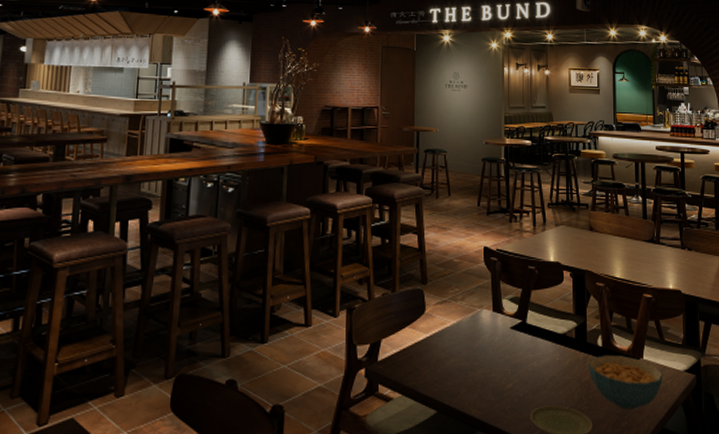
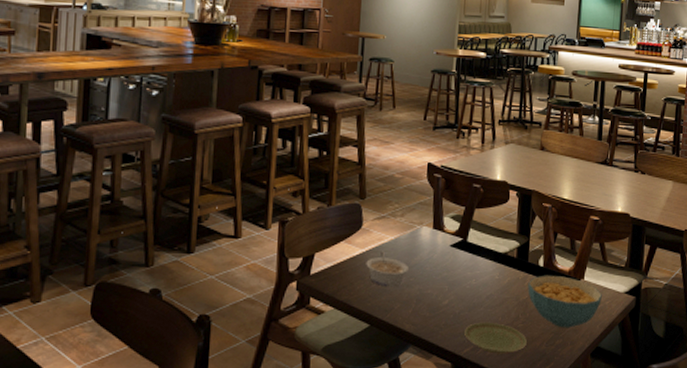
legume: none [430,335,471,372] -> present [366,251,409,287]

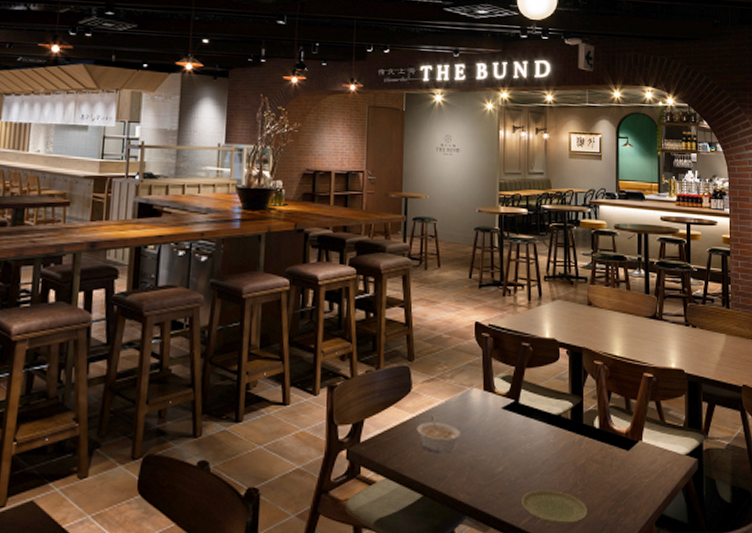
cereal bowl: present [528,275,602,328] -> none [584,437,662,495]

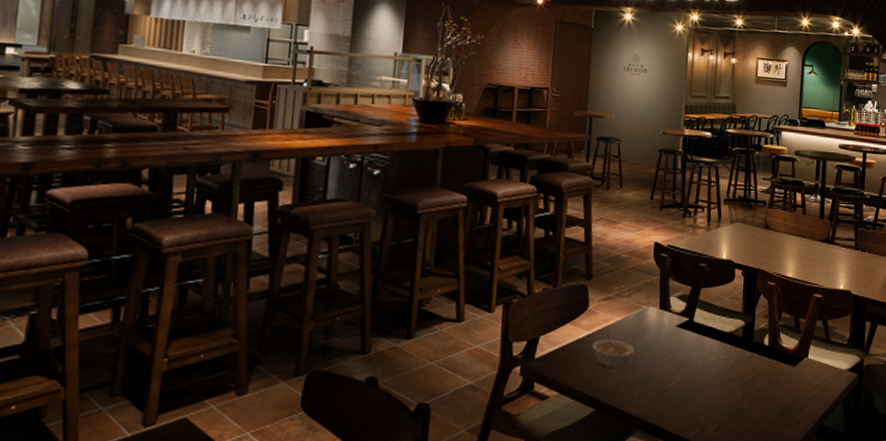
plate: present [522,489,587,525] -> none [691,403,753,436]

